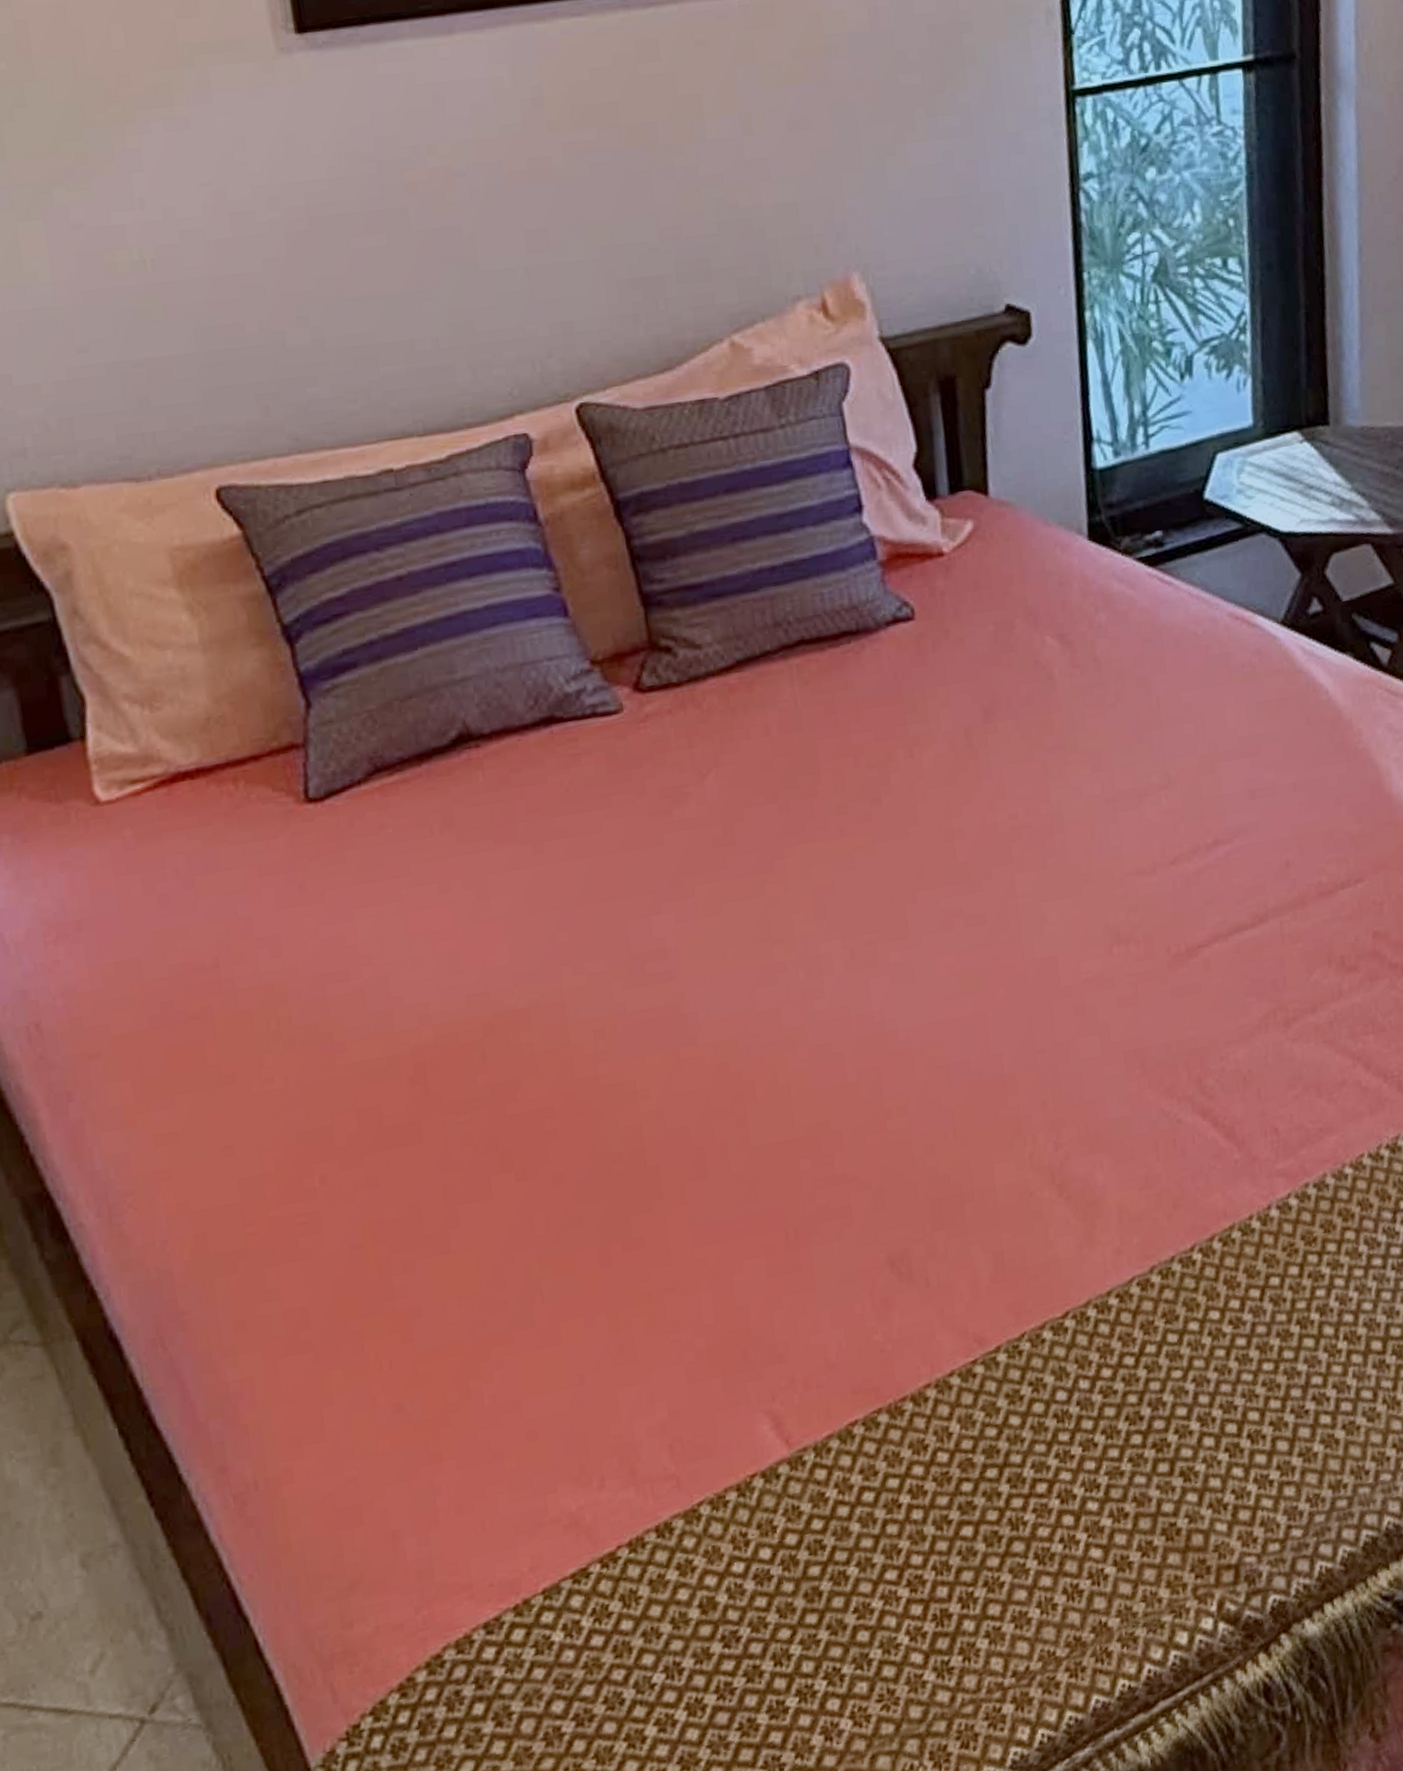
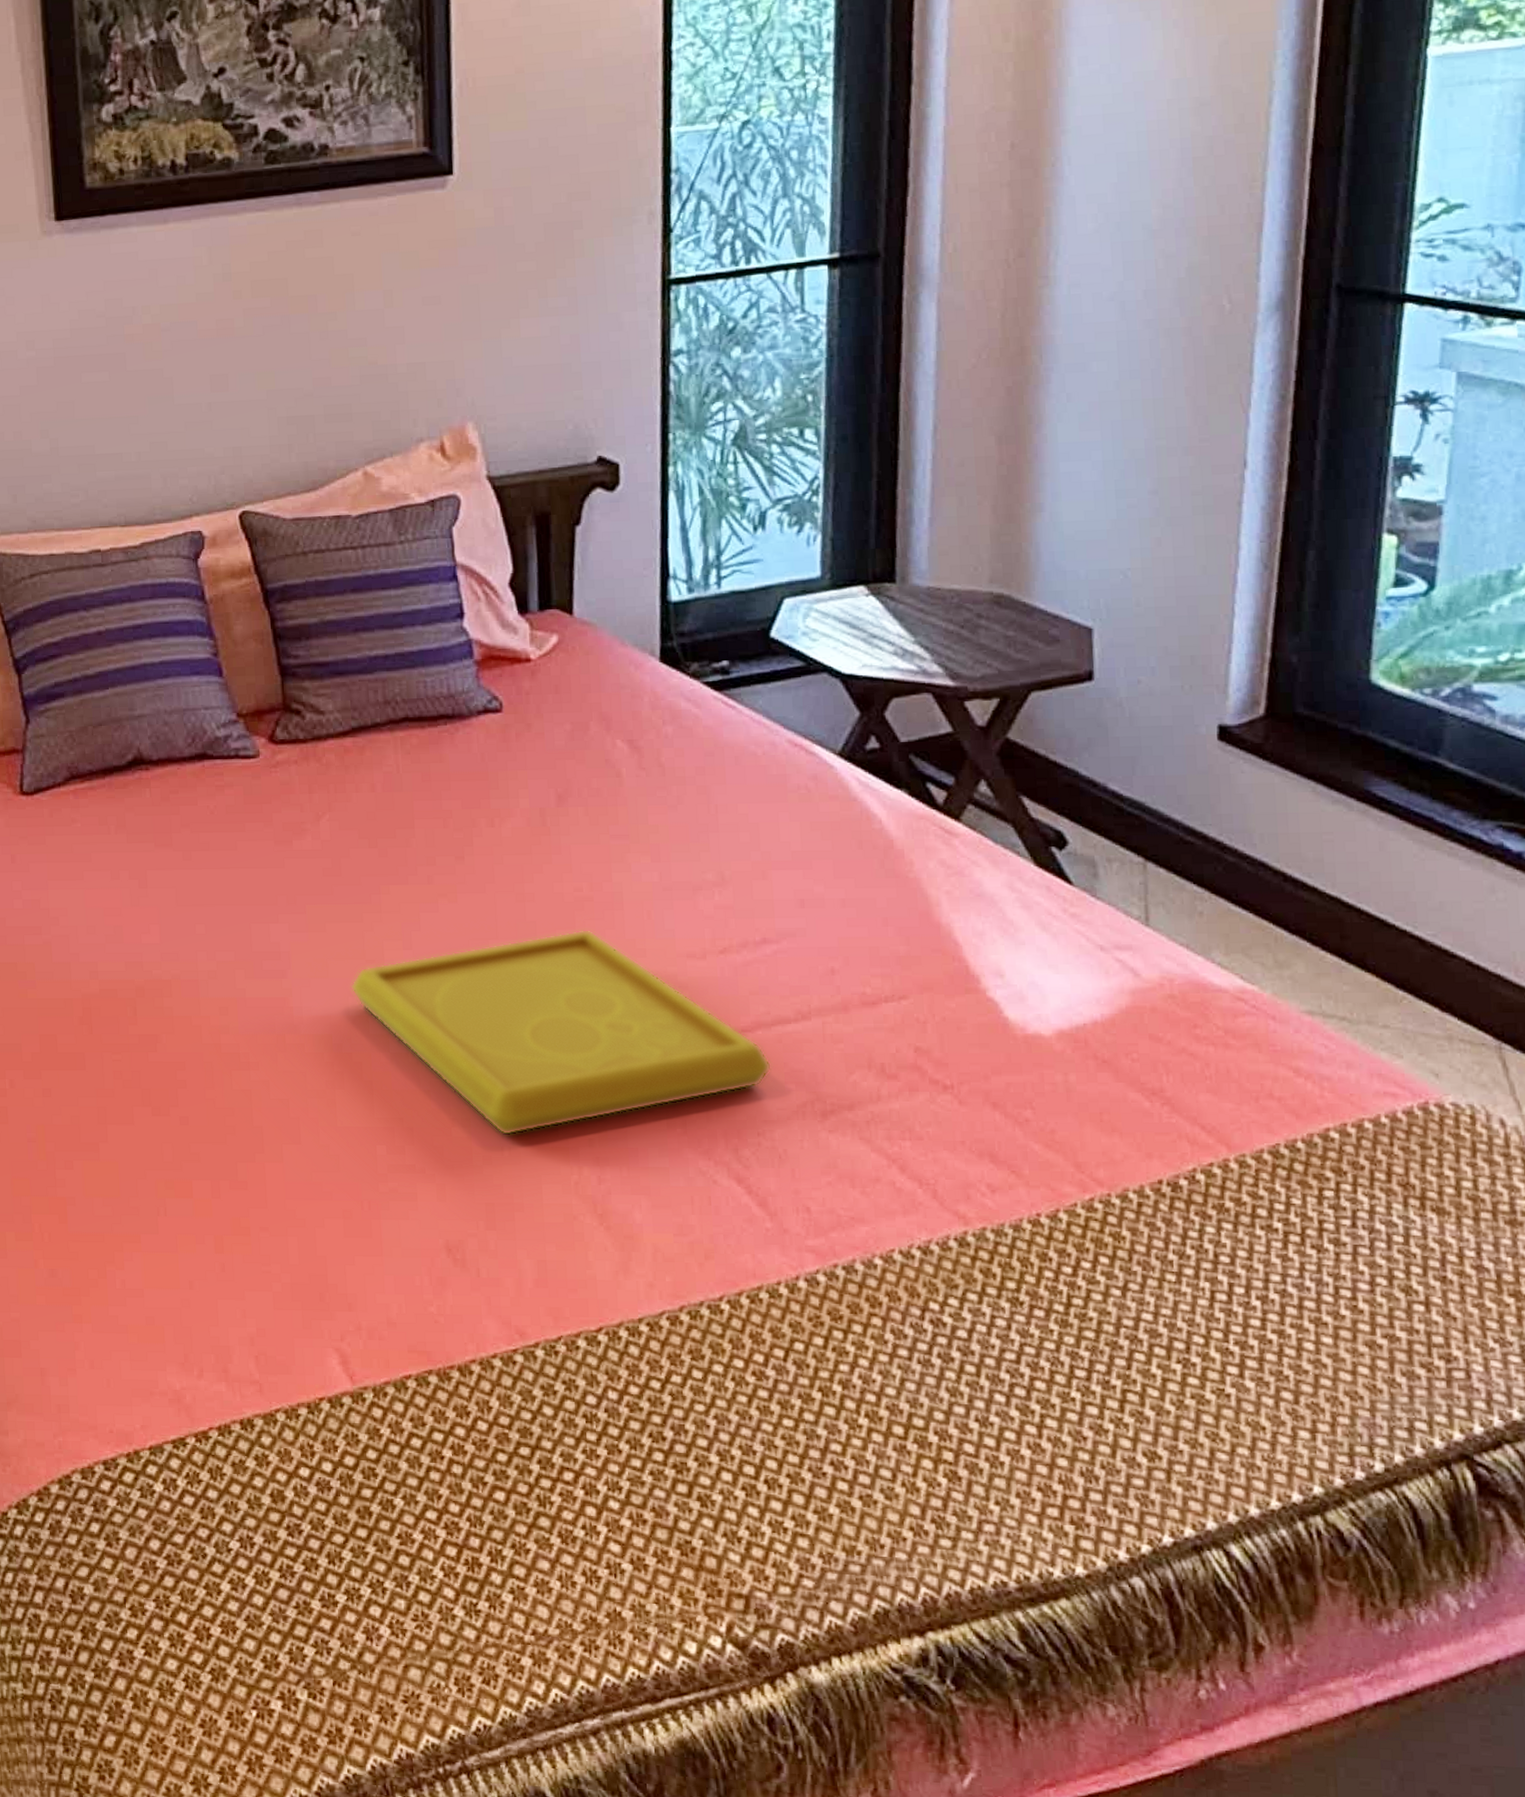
serving tray: none [755,860,1232,1118] -> present [350,929,772,1136]

